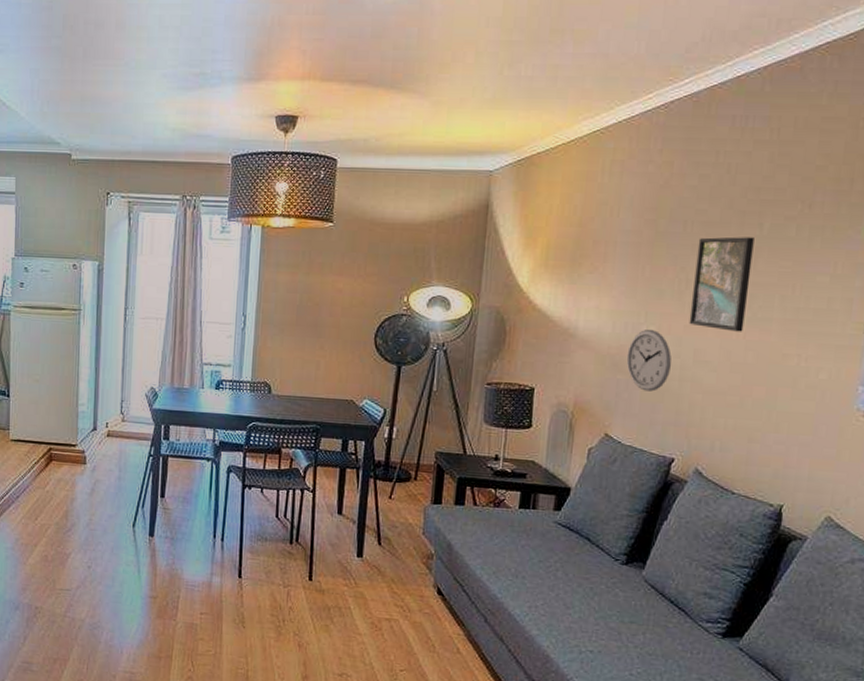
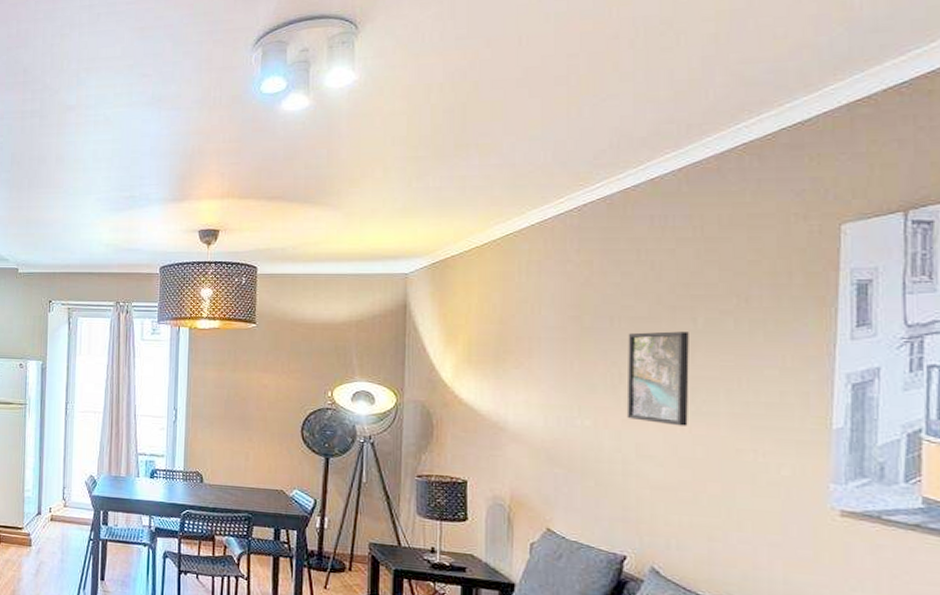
wall clock: present [626,329,672,392] -> none [562,423,613,486]

